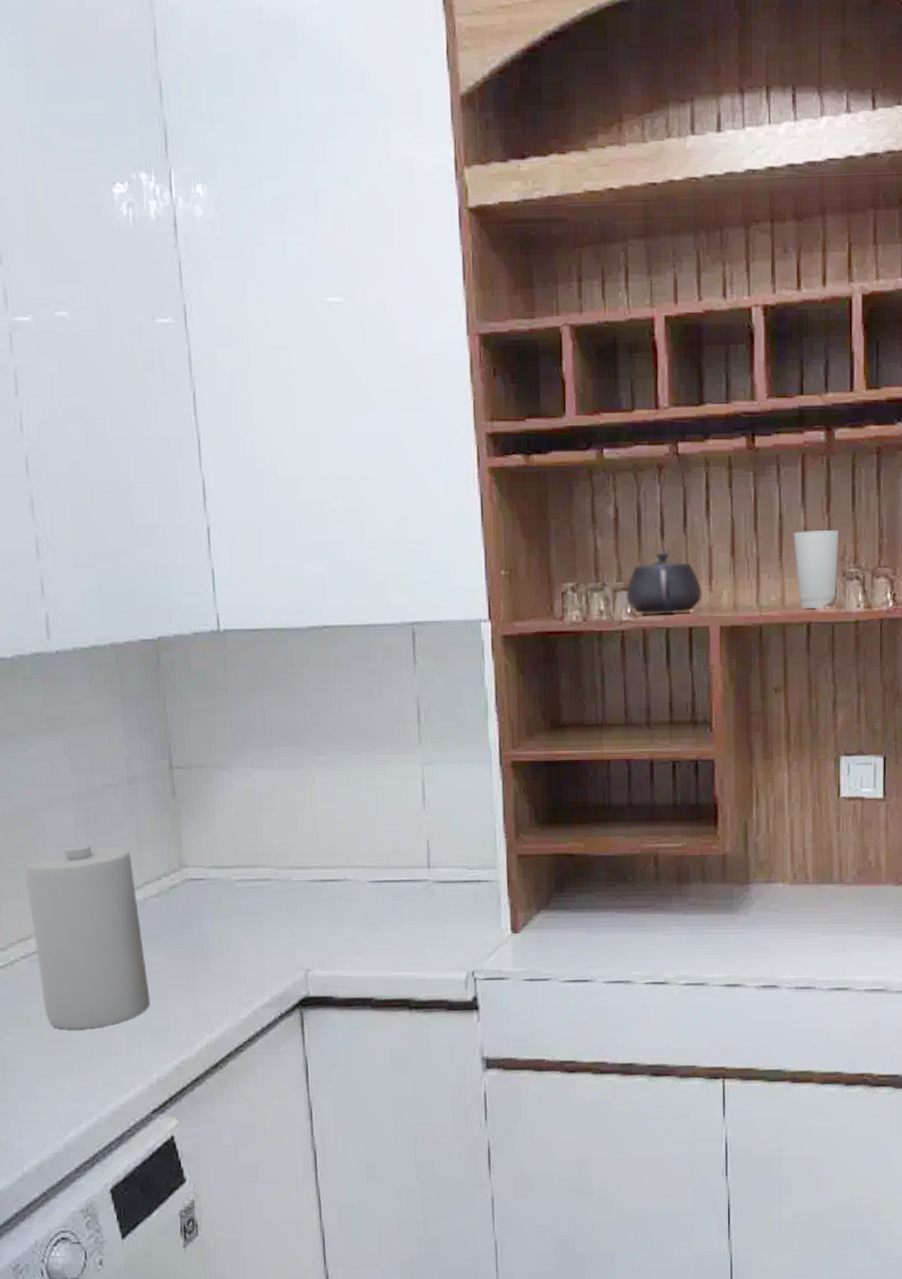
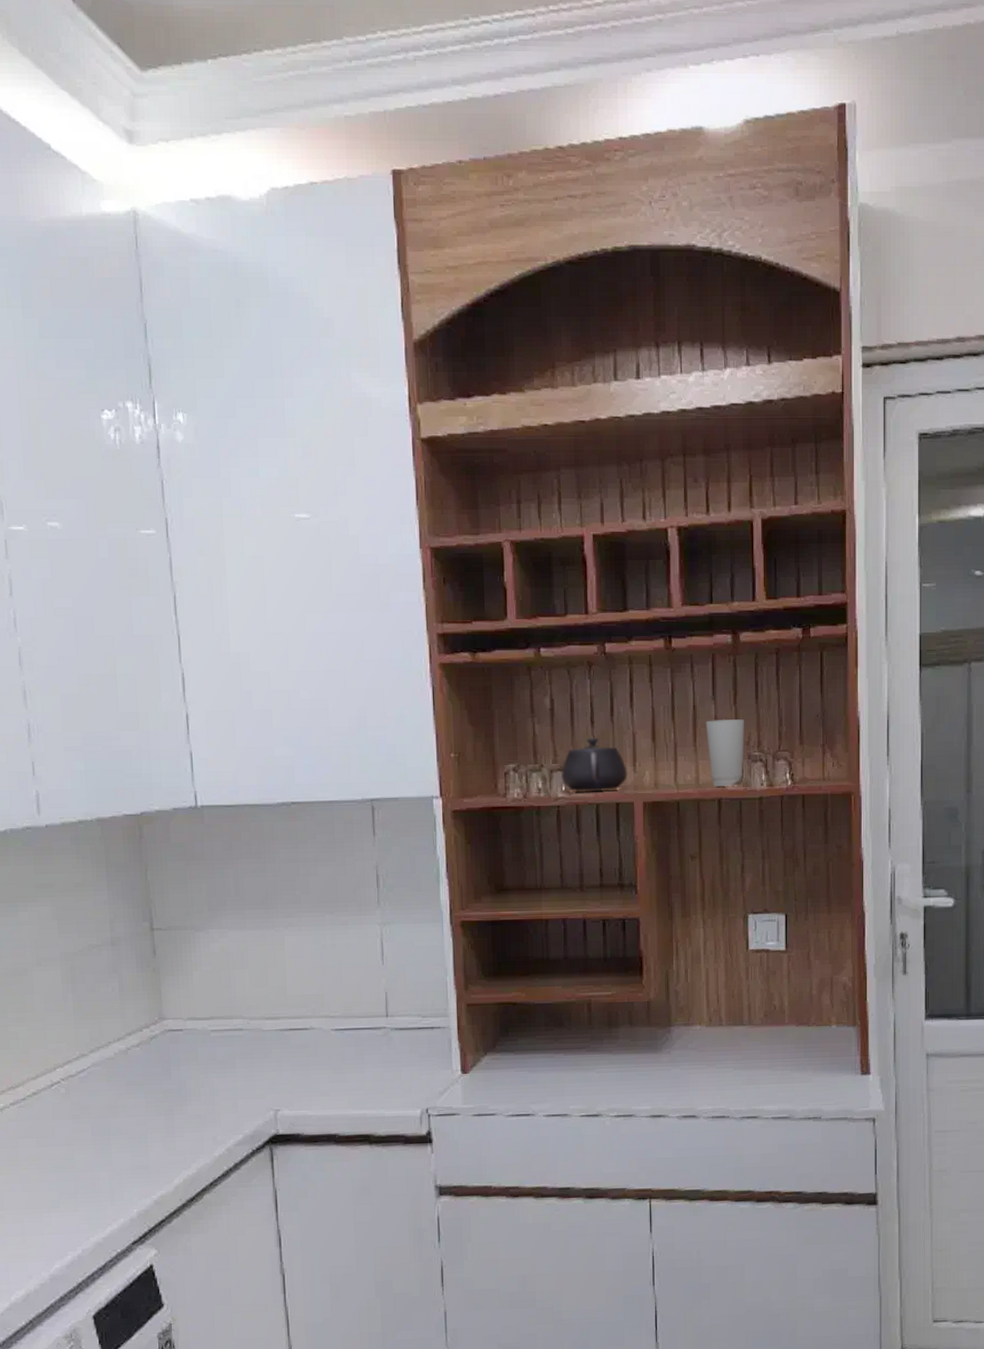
paper towel holder: present [24,844,151,1030] -> none [14,1000,132,1170]

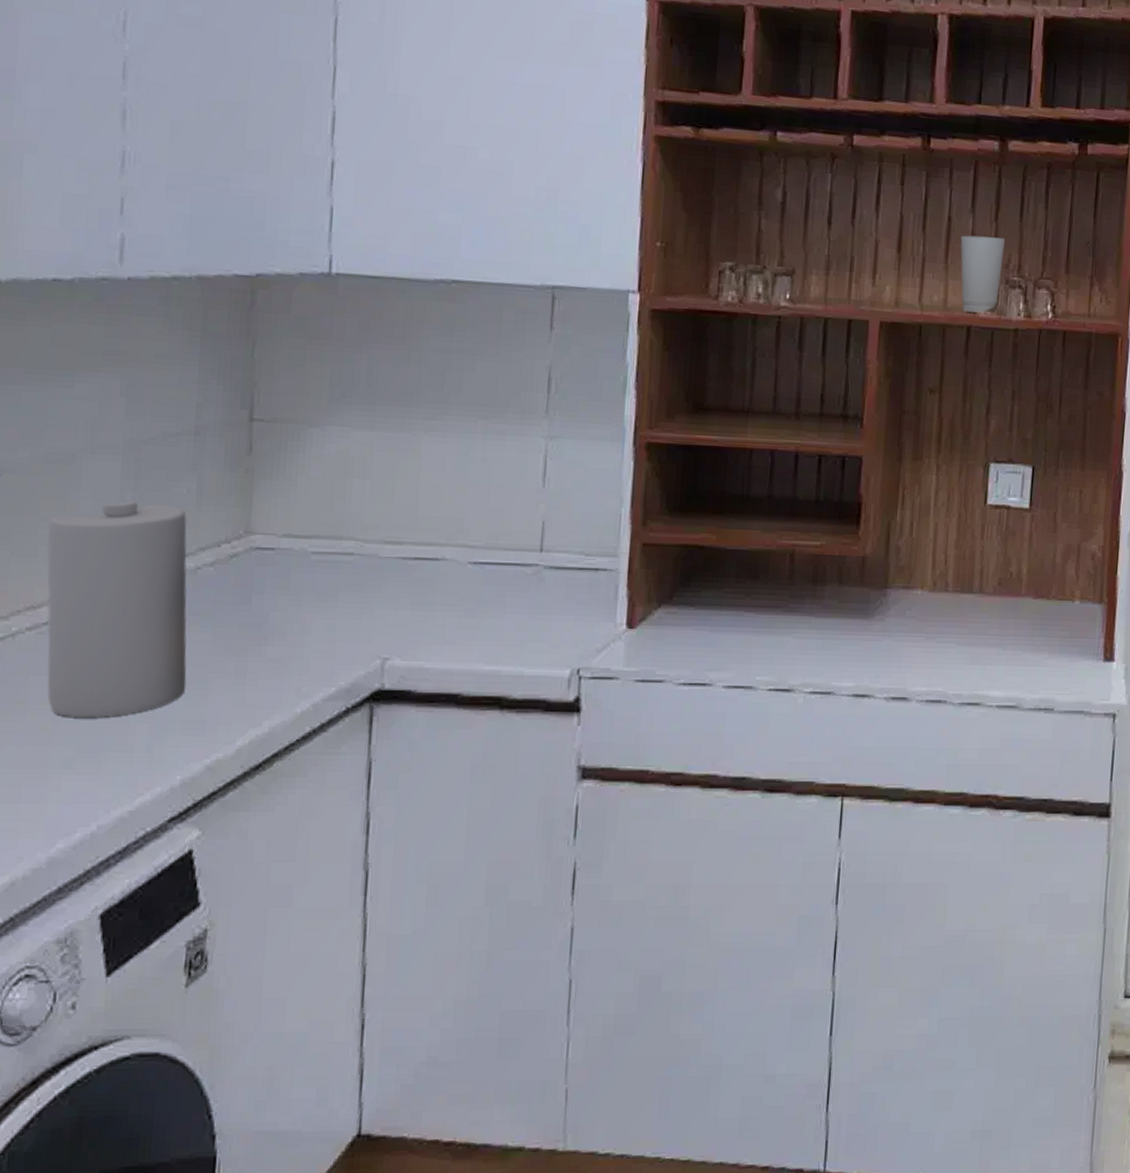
paper towel holder: none [14,1000,132,1170] -> present [47,500,187,719]
teapot: present [561,738,628,792] -> none [786,241,865,304]

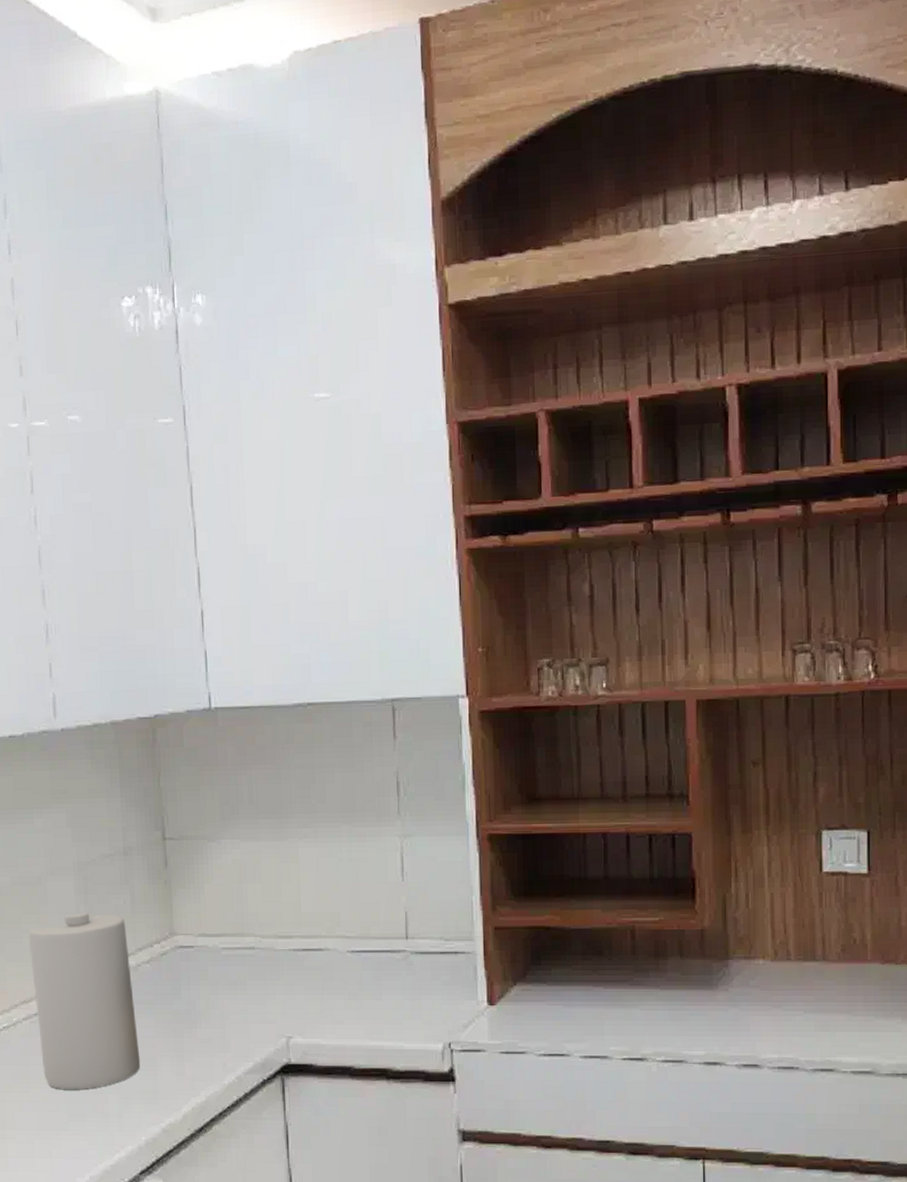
cup: present [960,235,1005,314] -> none [770,603,817,681]

